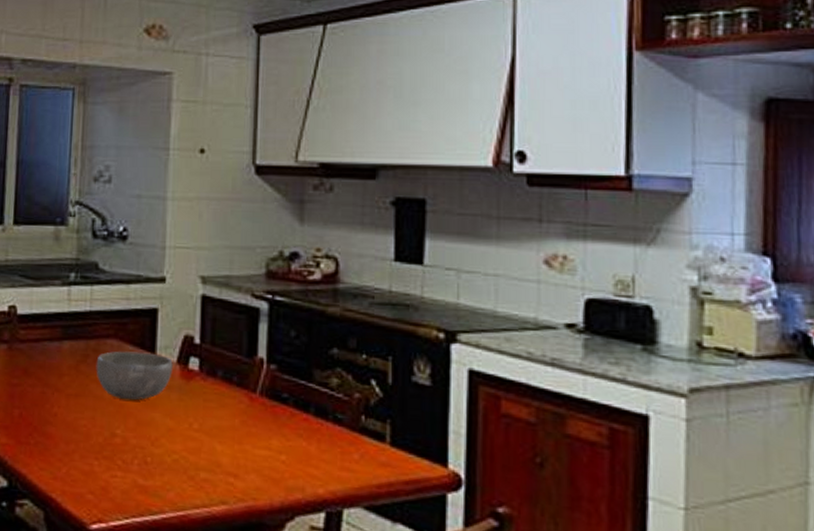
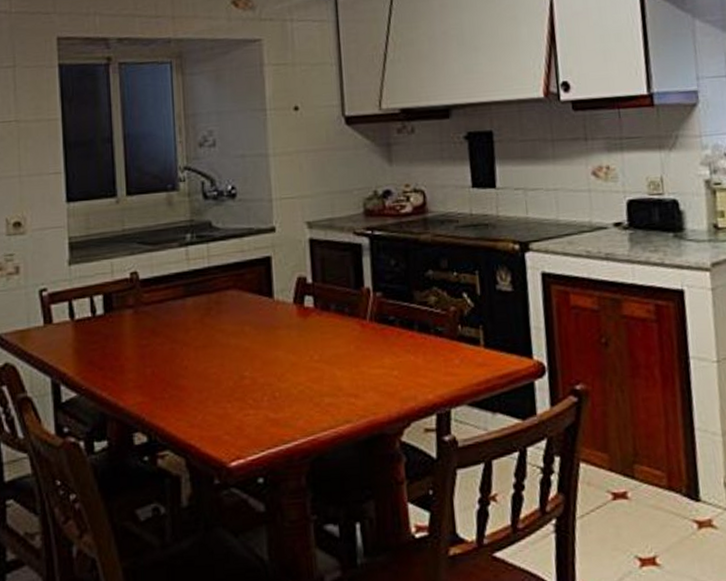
bowl: present [96,351,173,401] -> none [219,297,290,344]

